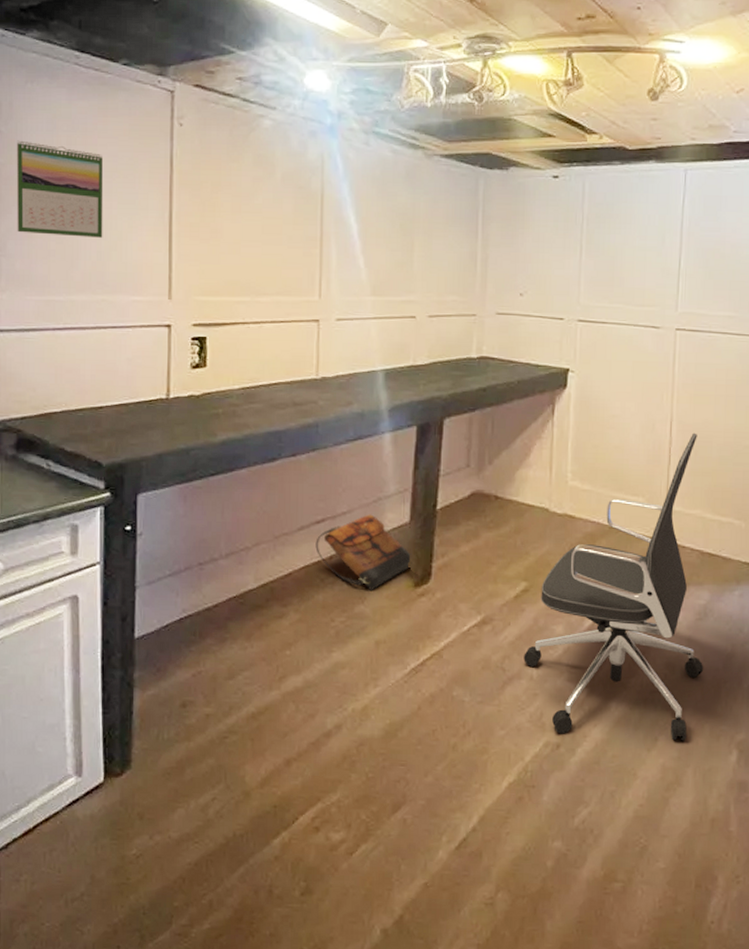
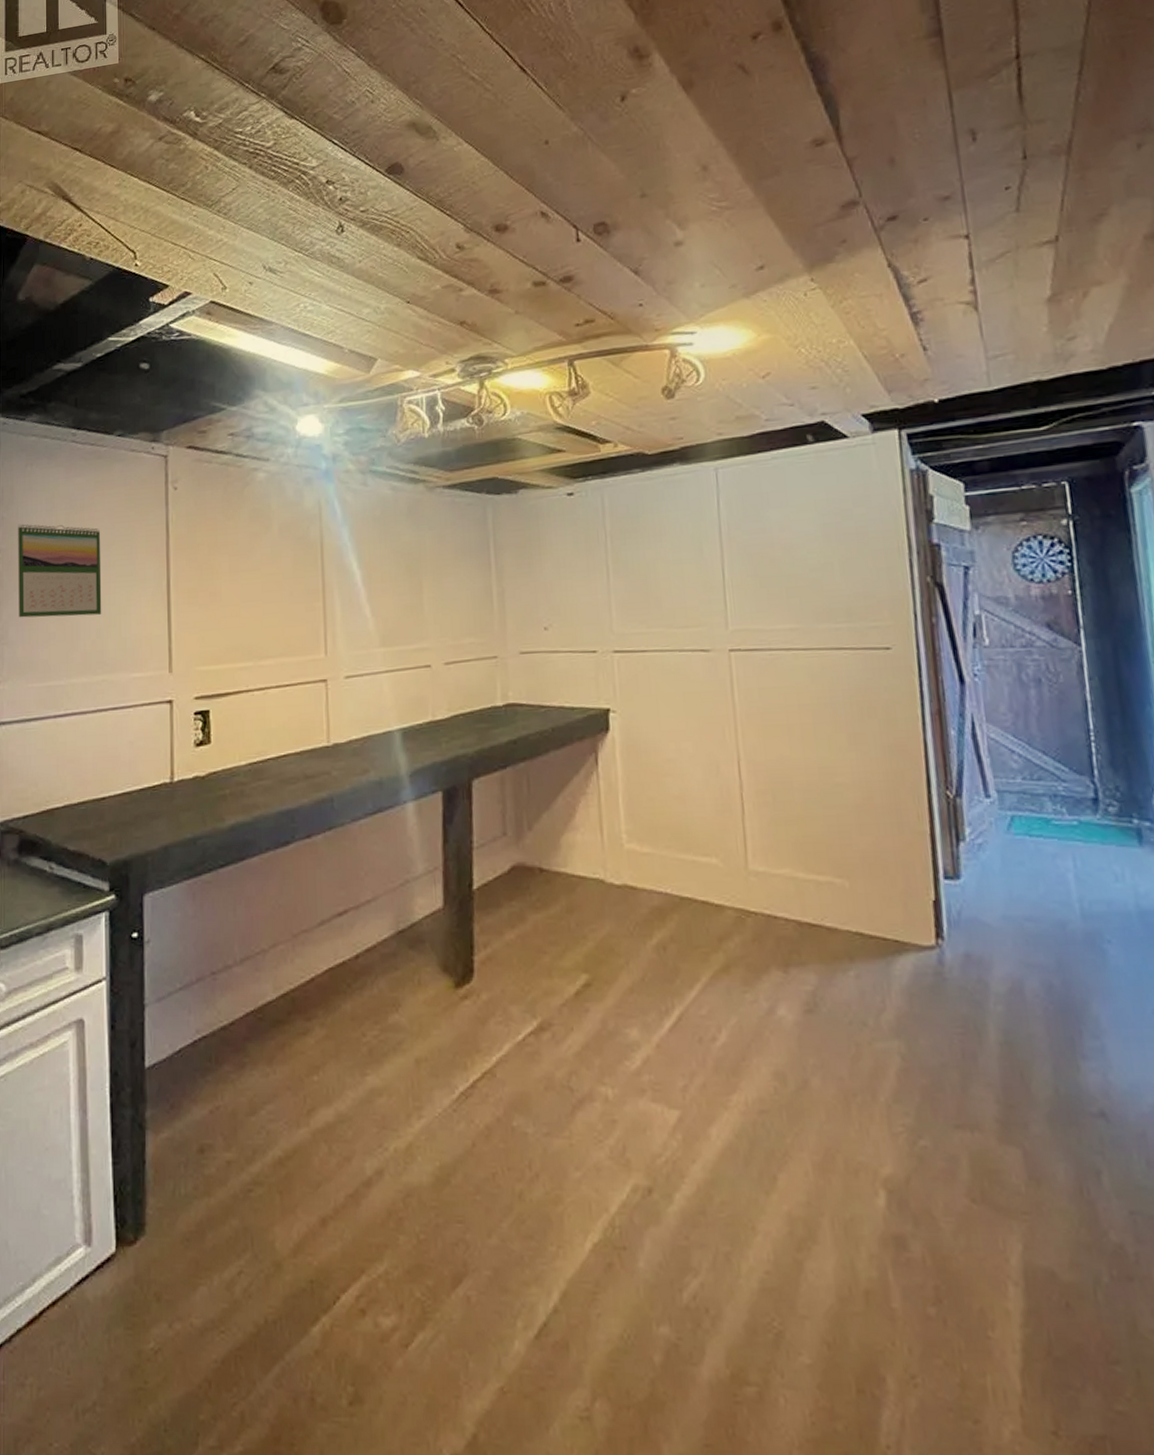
backpack: present [315,514,412,591] -> none [338,900,450,996]
office chair: present [523,433,704,741] -> none [594,772,824,1180]

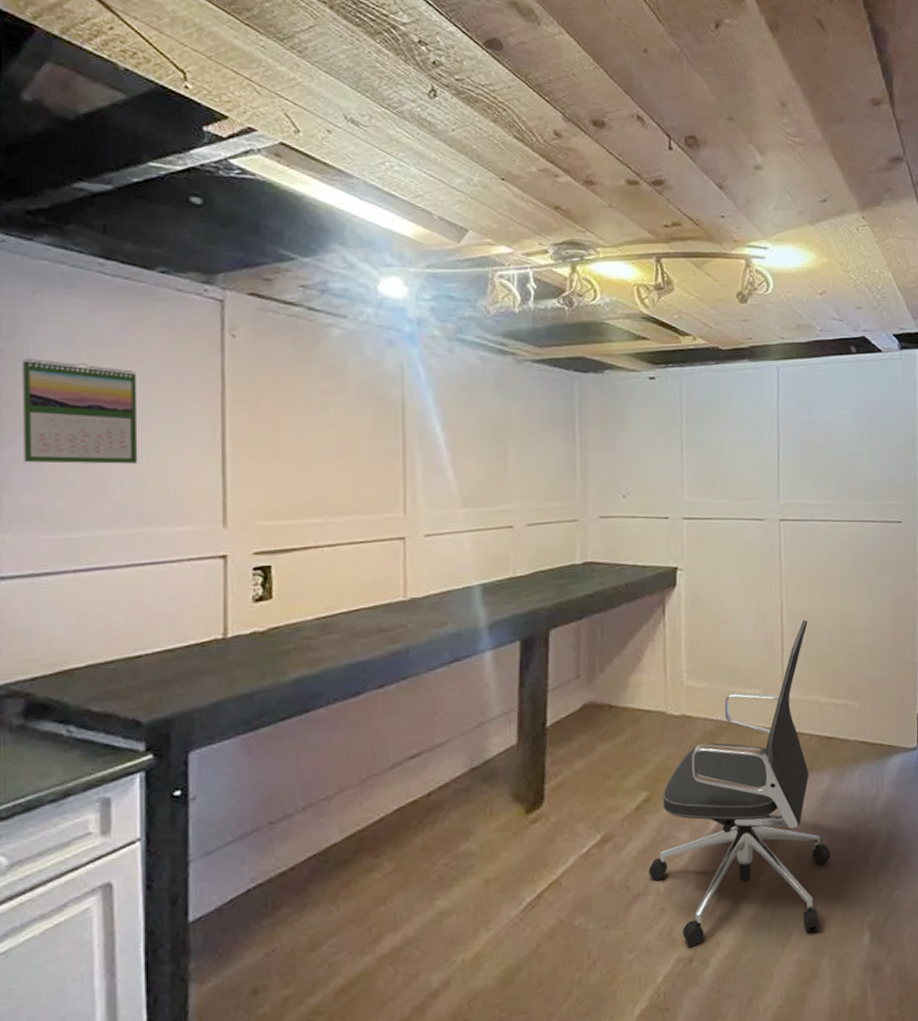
office chair: none [594,772,824,1180] -> present [649,619,831,947]

